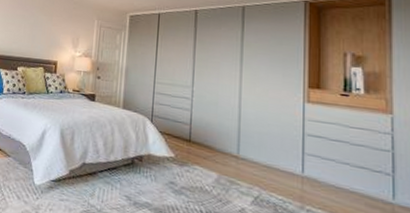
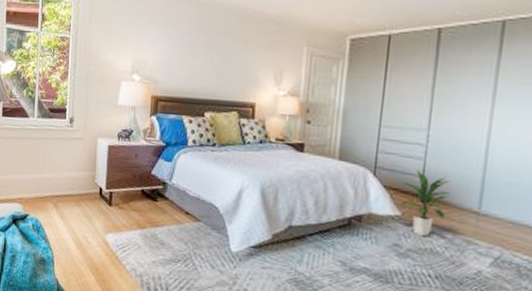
indoor plant: none [174,118,215,177] -> present [400,169,452,237]

